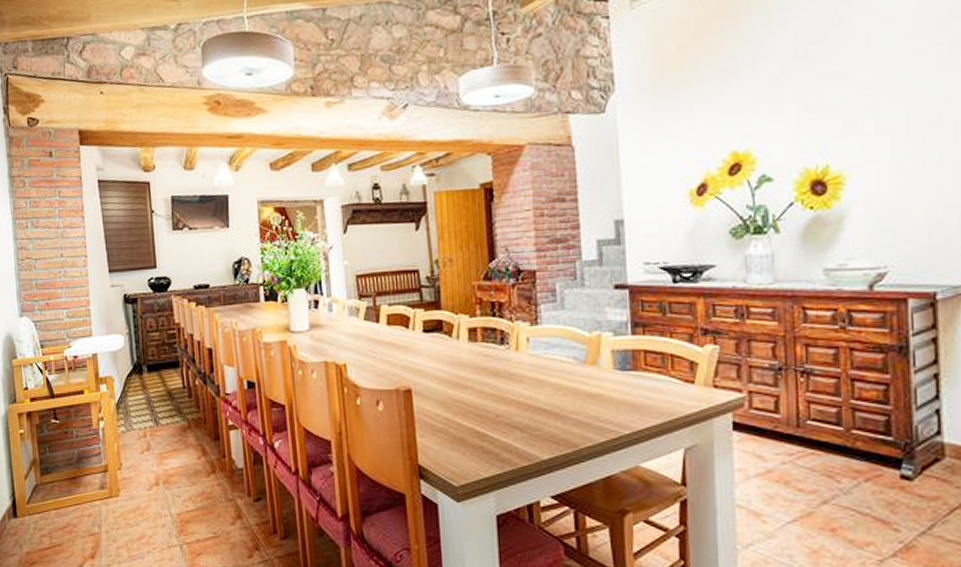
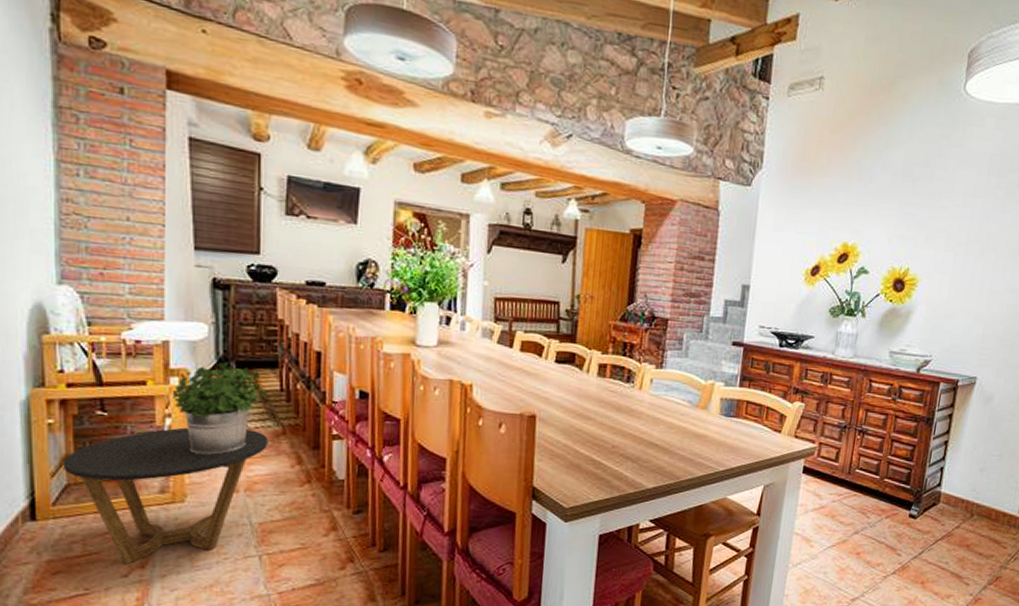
side table: none [31,426,178,555] -> present [62,427,268,564]
potted plant: none [102,366,173,452] -> present [172,361,267,455]

